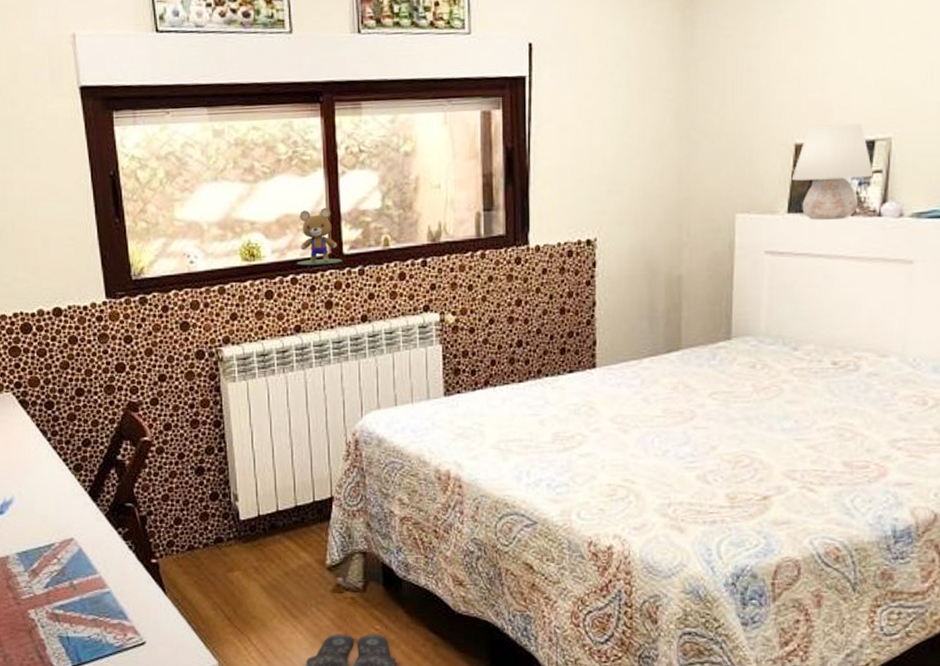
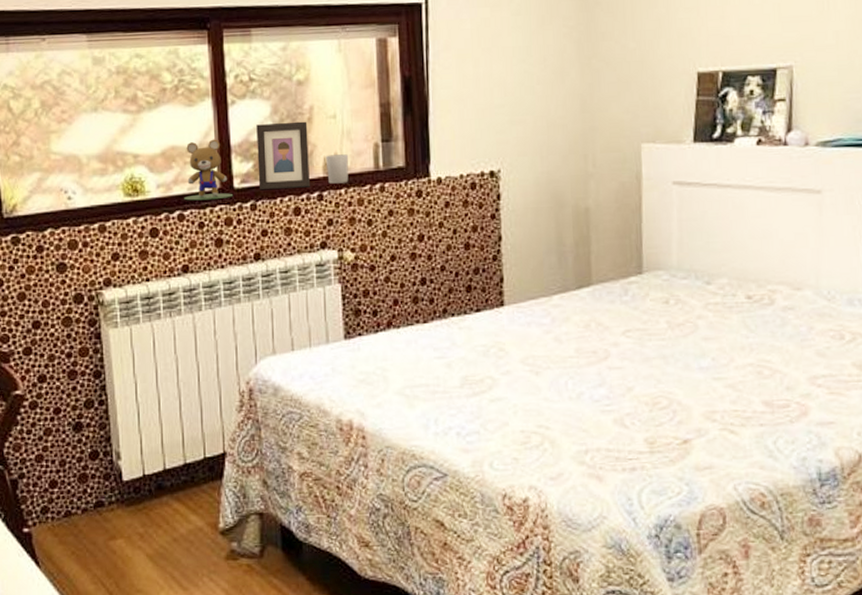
picture frame: none [365,191,416,256] -> present [256,121,311,191]
candle holder: none [429,223,452,251] -> present [325,154,349,184]
table lamp: present [791,124,874,220] -> none [695,52,777,150]

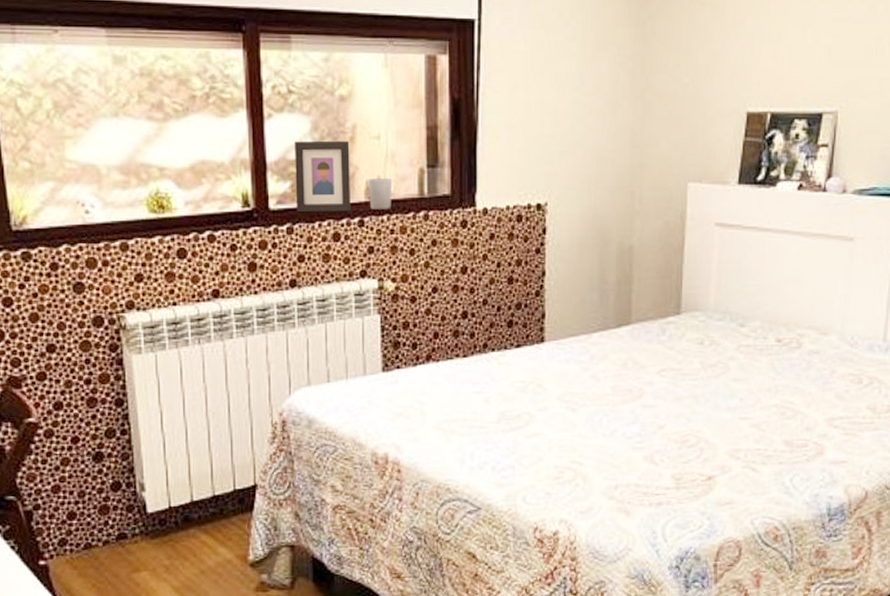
teddy bear: present [184,139,234,201] -> none [215,155,269,221]

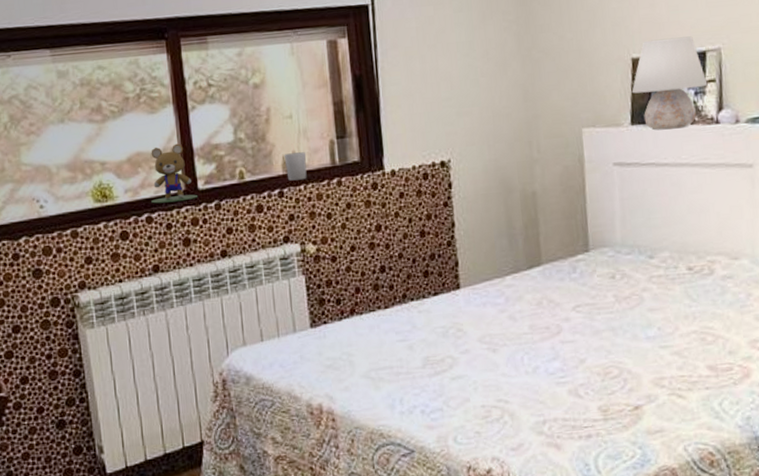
teddy bear: none [215,155,269,221] -> present [151,143,199,204]
picture frame: present [295,140,352,213] -> none [217,122,272,191]
table lamp: none [743,94,820,193] -> present [631,36,708,131]

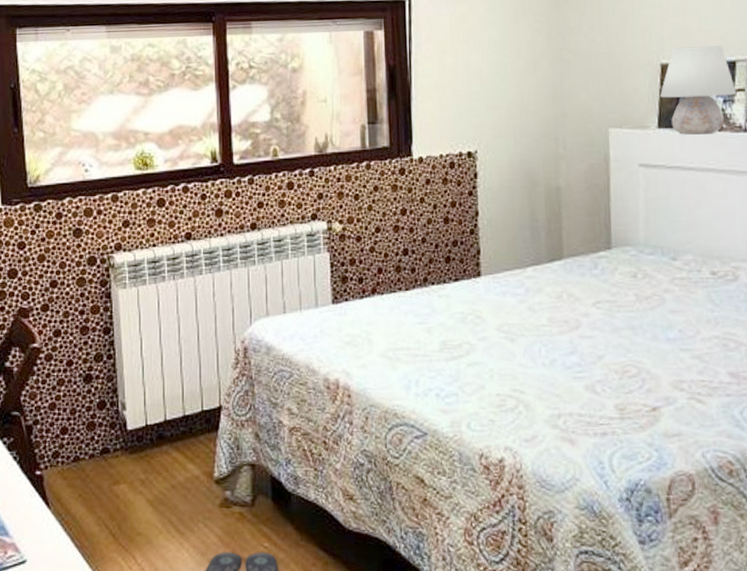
teddy bear: present [151,143,199,204] -> none [189,119,233,175]
candle holder: present [284,152,307,181] -> none [316,135,338,161]

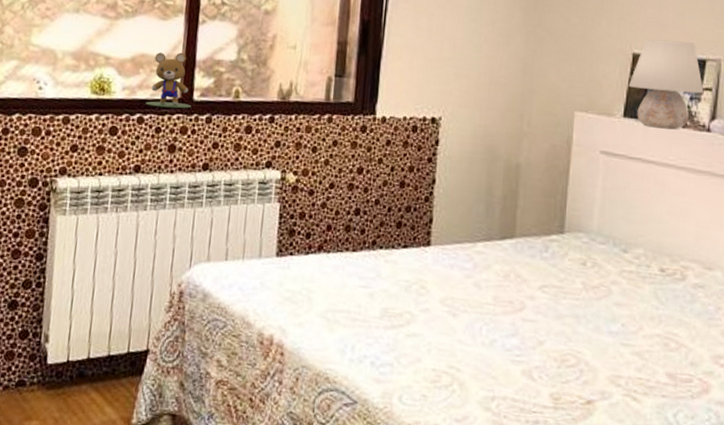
teddy bear: none [189,119,233,175] -> present [146,52,192,109]

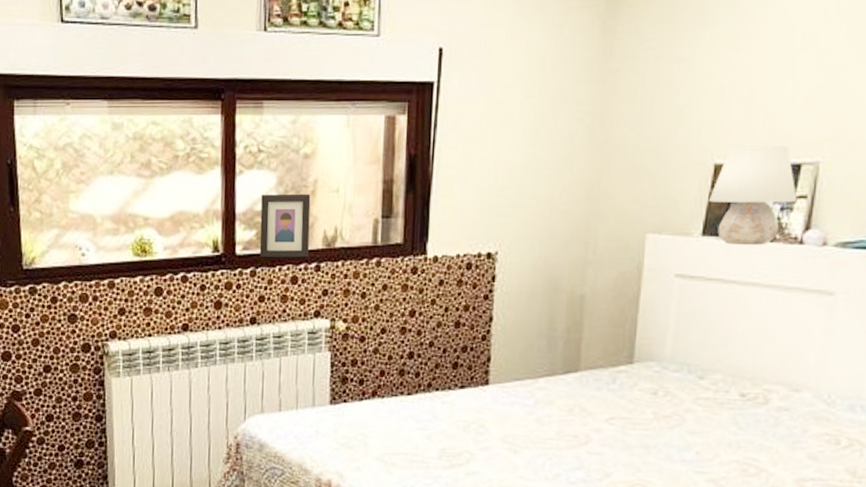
teddy bear: present [146,52,192,109] -> none [188,206,235,265]
picture frame: none [216,45,269,110] -> present [259,194,311,259]

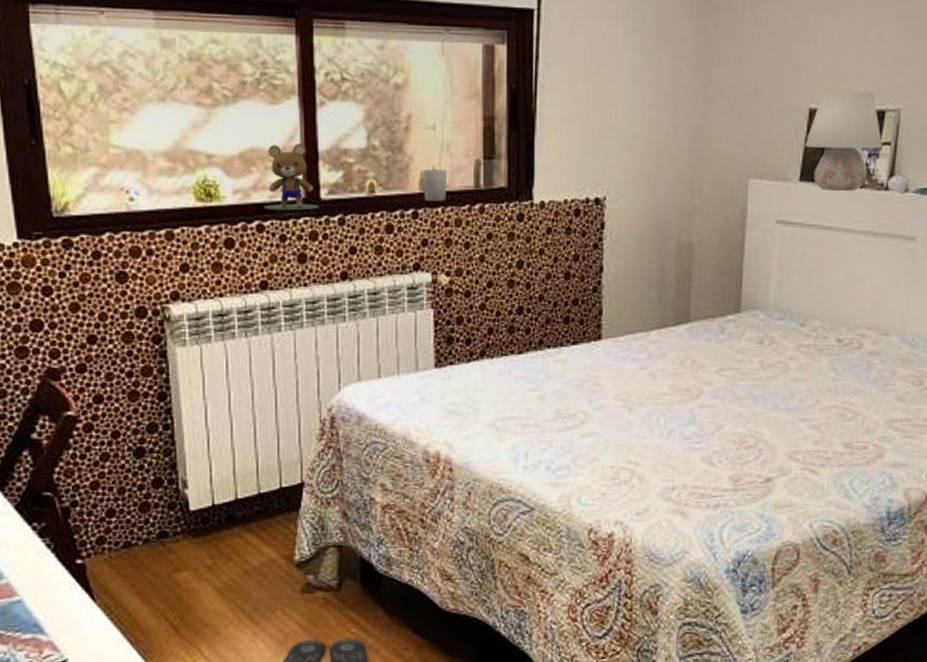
teddy bear: none [188,206,235,265] -> present [264,143,320,211]
picture frame: present [259,194,311,259] -> none [348,130,406,205]
candle holder: none [325,228,349,256] -> present [422,169,448,201]

